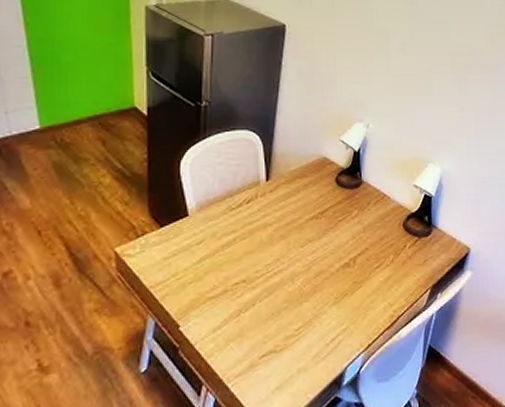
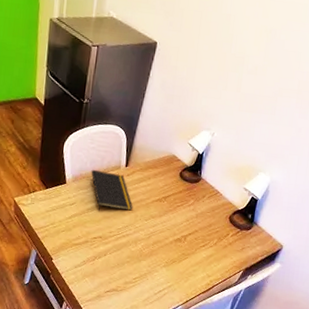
notepad: none [221,190,283,246] -> present [91,169,133,211]

